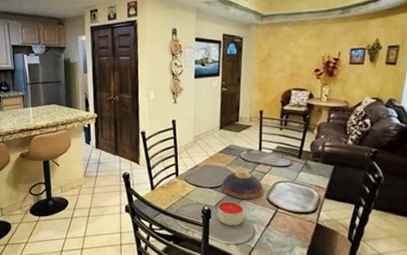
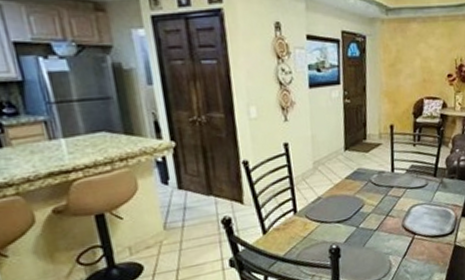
candle: present [217,200,244,226] -> none [347,234,378,263]
decorative bowl: present [221,172,263,200] -> none [350,198,398,231]

